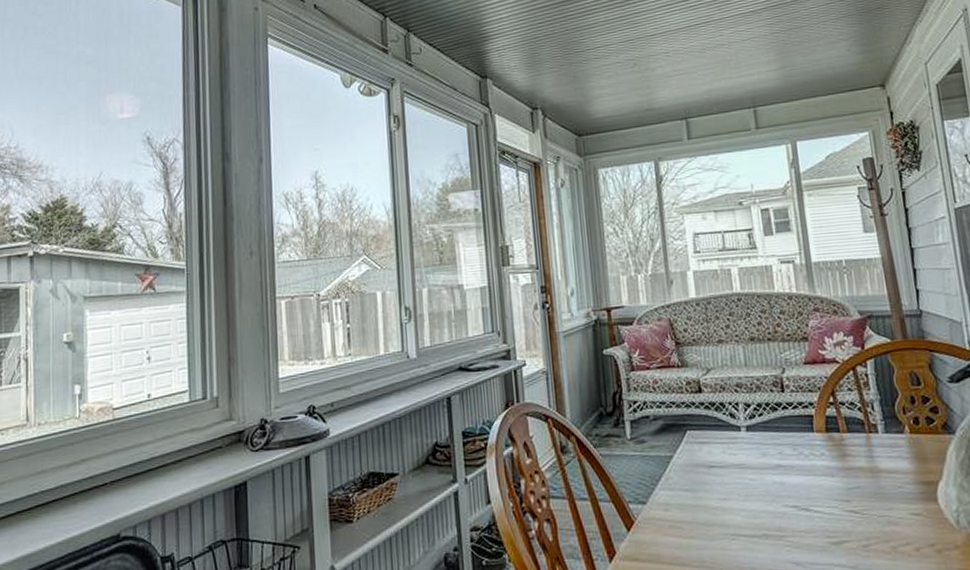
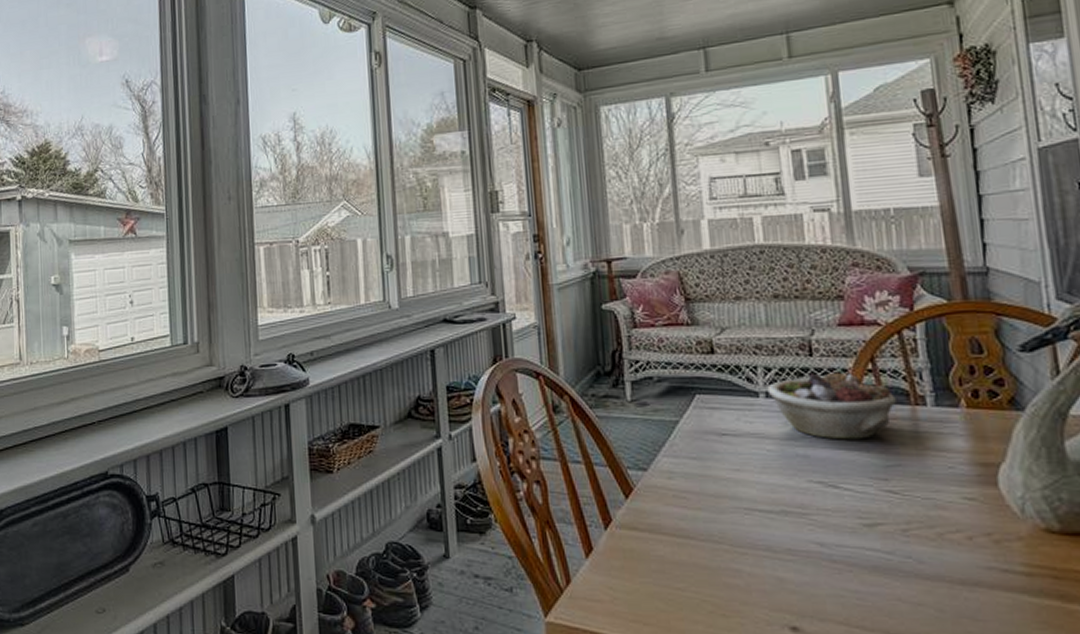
succulent planter: none [747,405,854,467] -> present [767,372,896,440]

